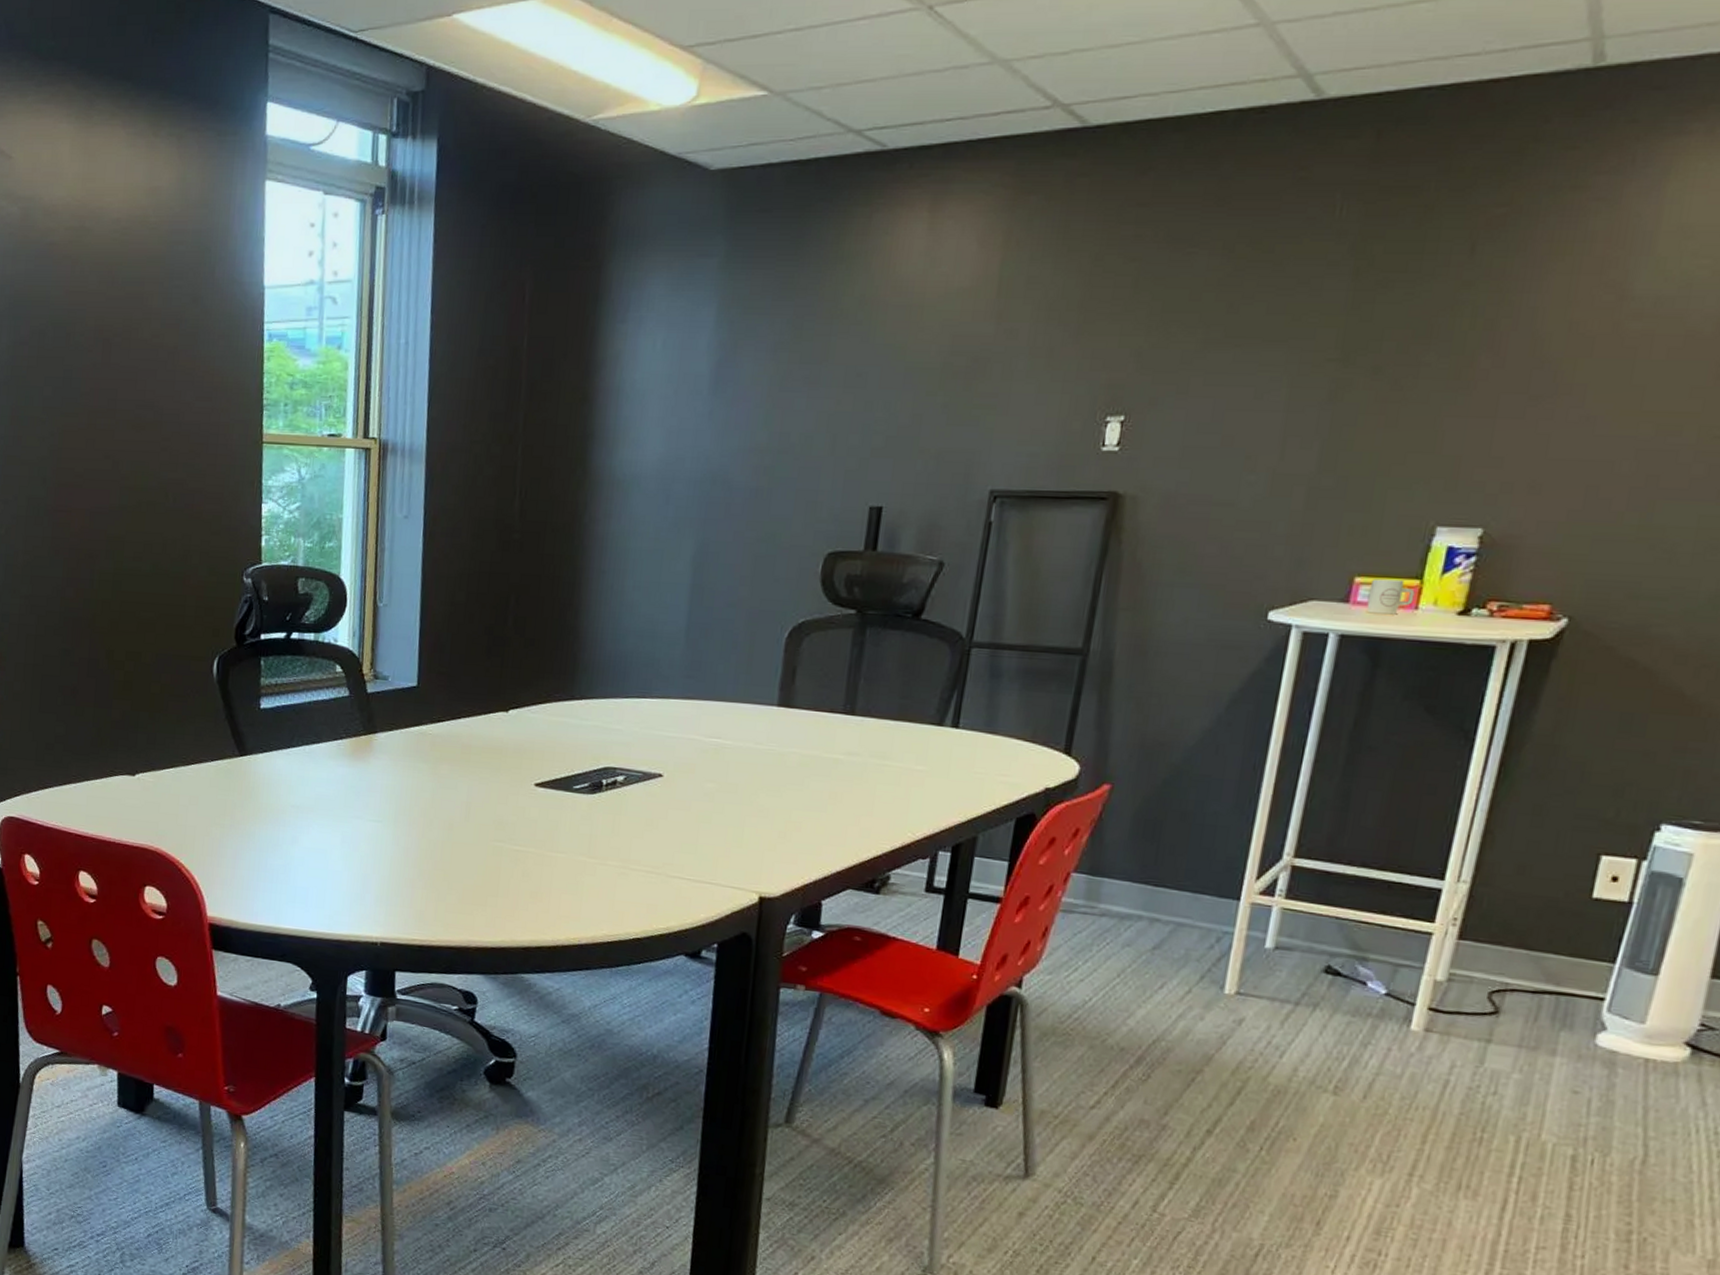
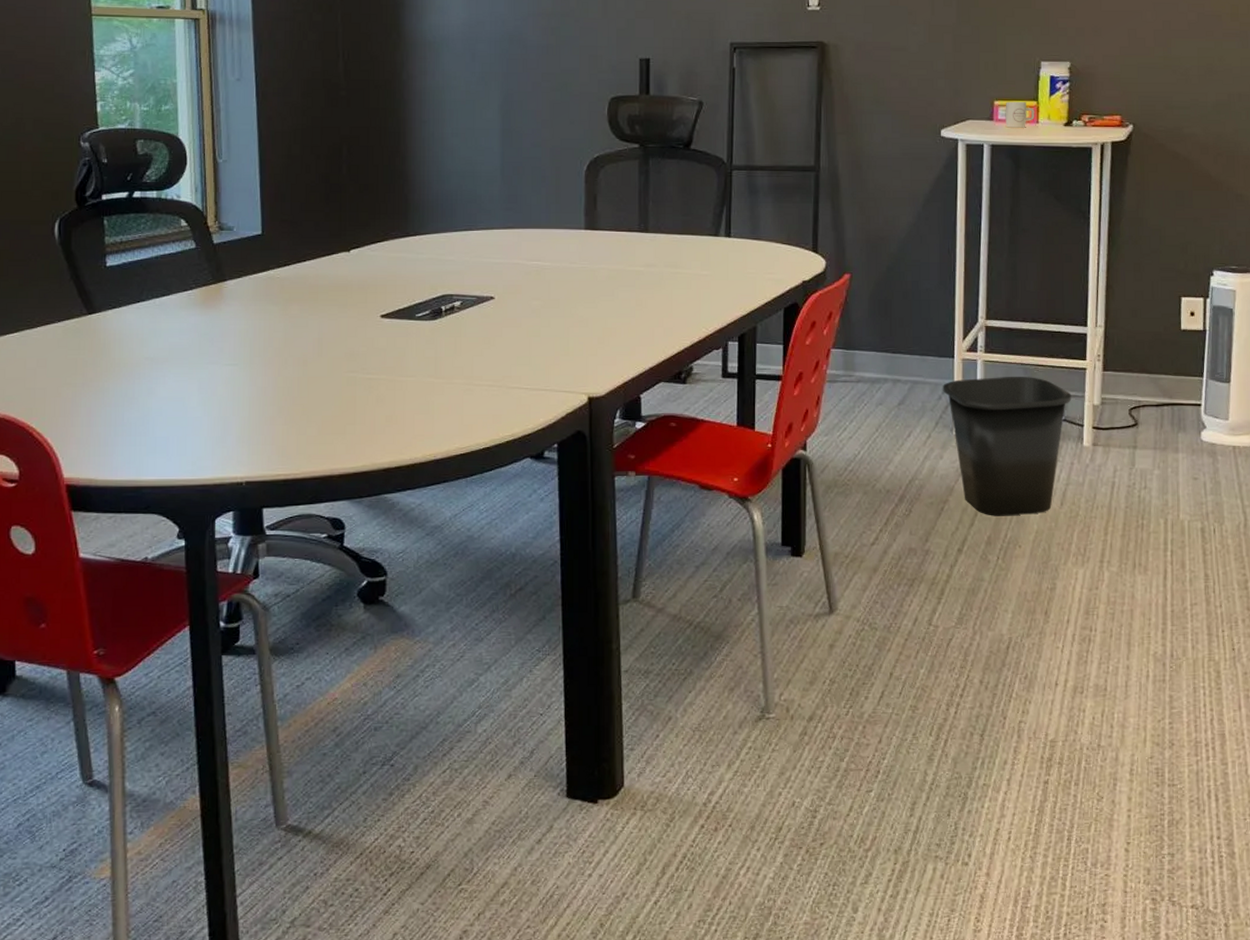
waste bin: none [1217,927,1405,1104] -> present [943,377,1072,516]

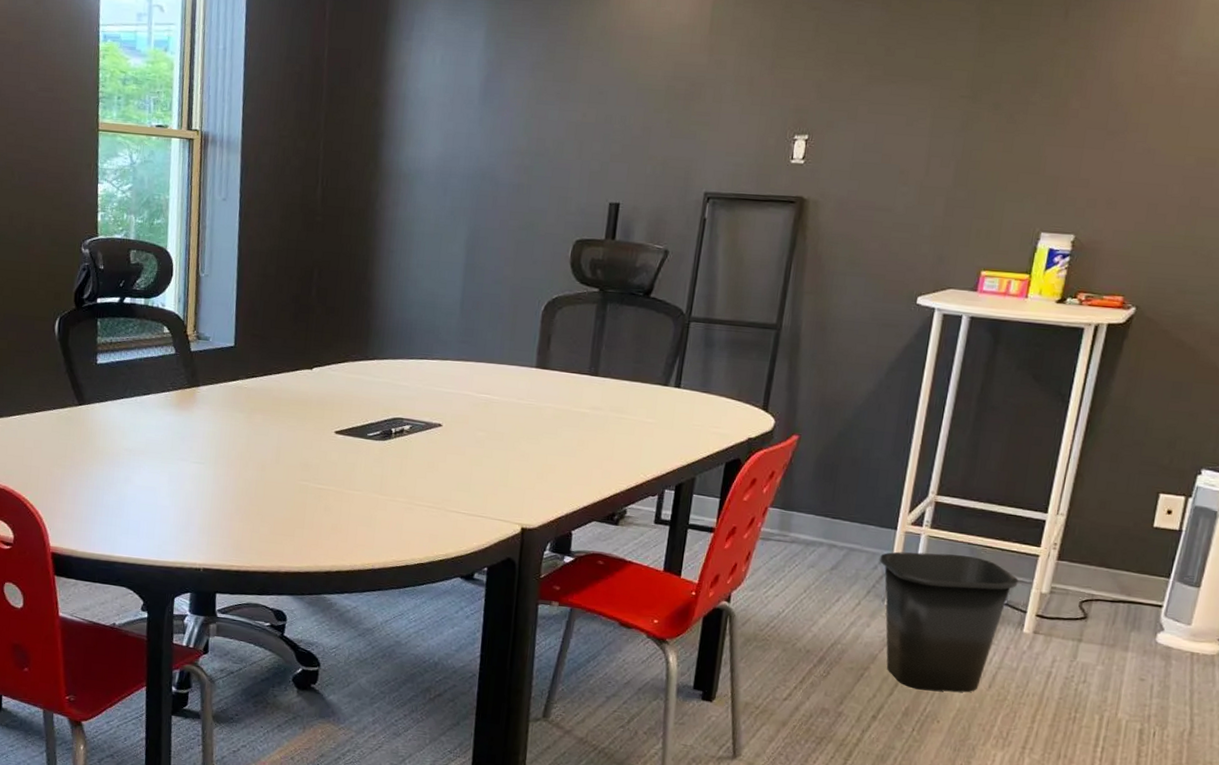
mug: present [1005,102,1035,128] -> none [989,273,1025,302]

